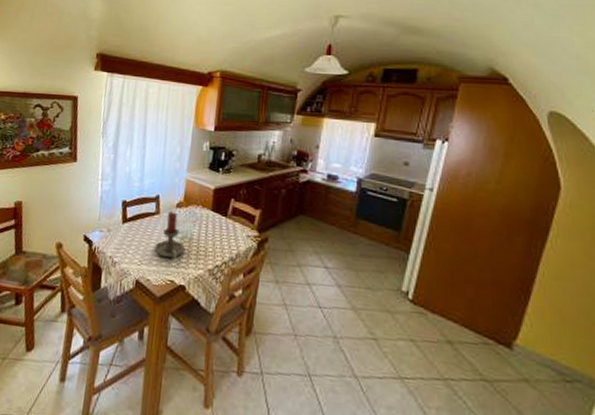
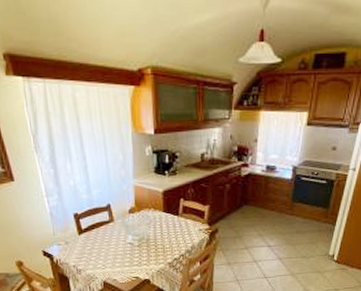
candle holder: present [154,211,185,261] -> none [114,217,144,260]

